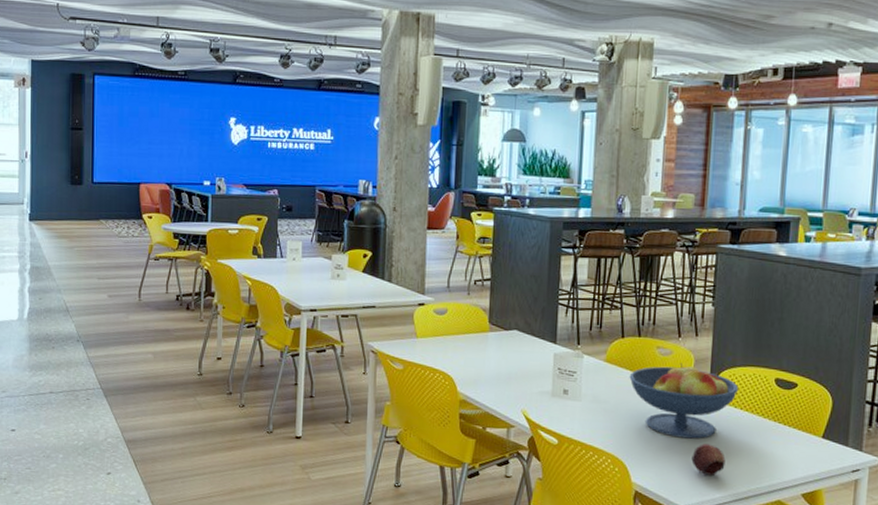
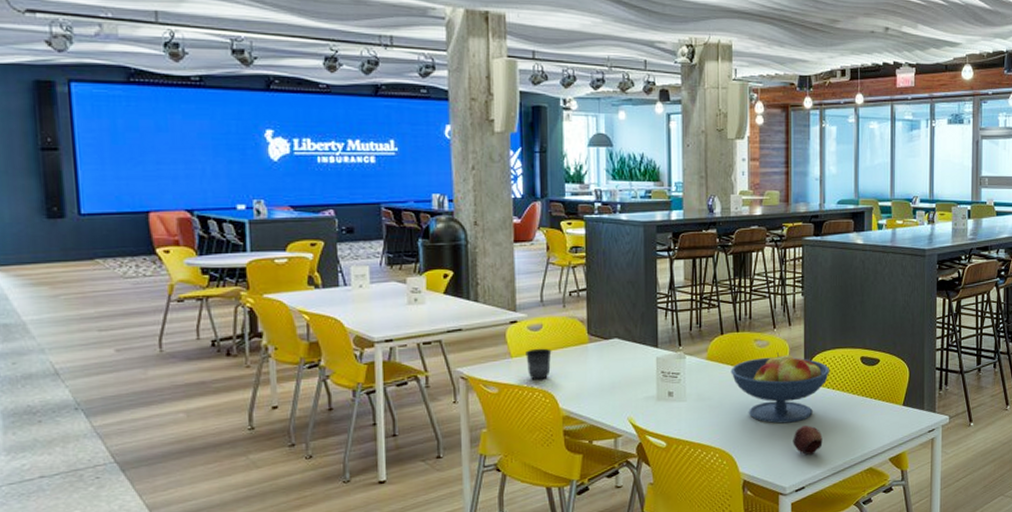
mug: none [430,331,454,362] -> present [526,348,552,380]

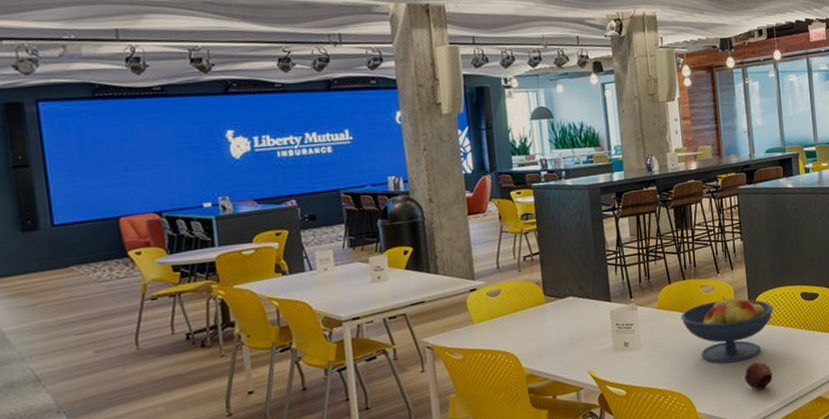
mug: present [526,348,552,380] -> none [486,312,512,343]

